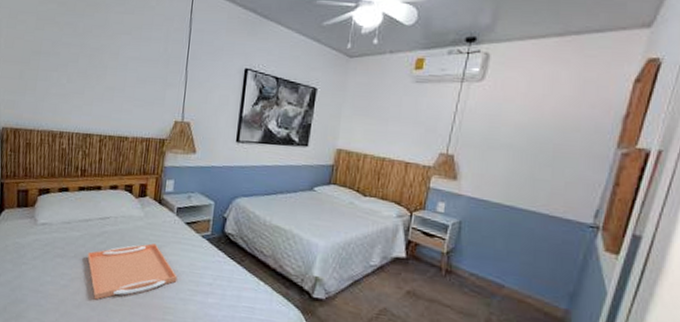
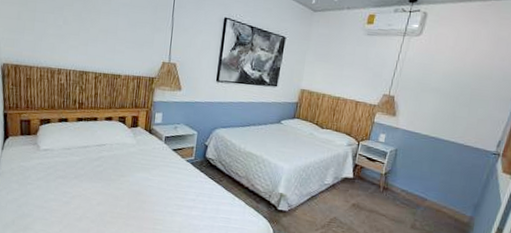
serving tray: present [87,243,178,300] -> none [86,166,166,214]

